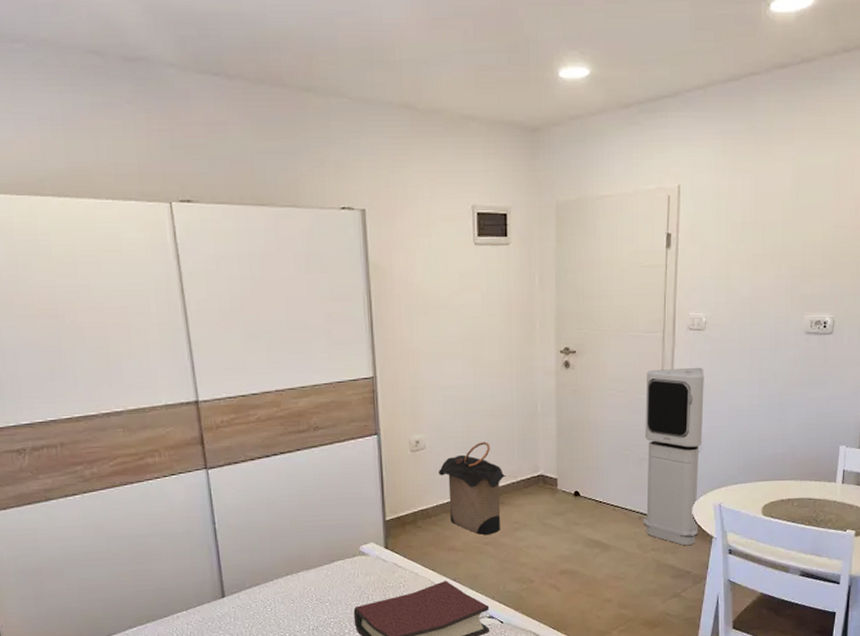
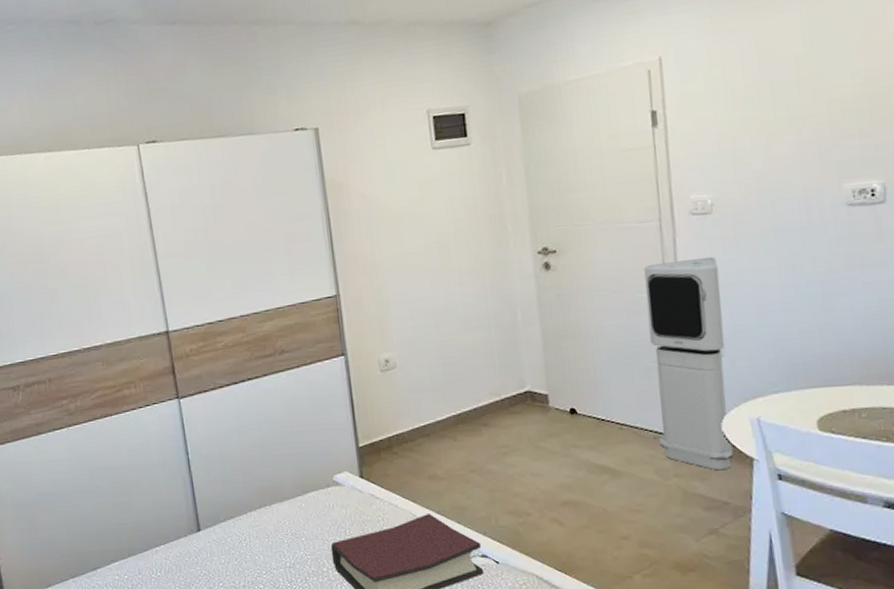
laundry hamper: present [439,442,506,536] -> none [412,357,488,462]

